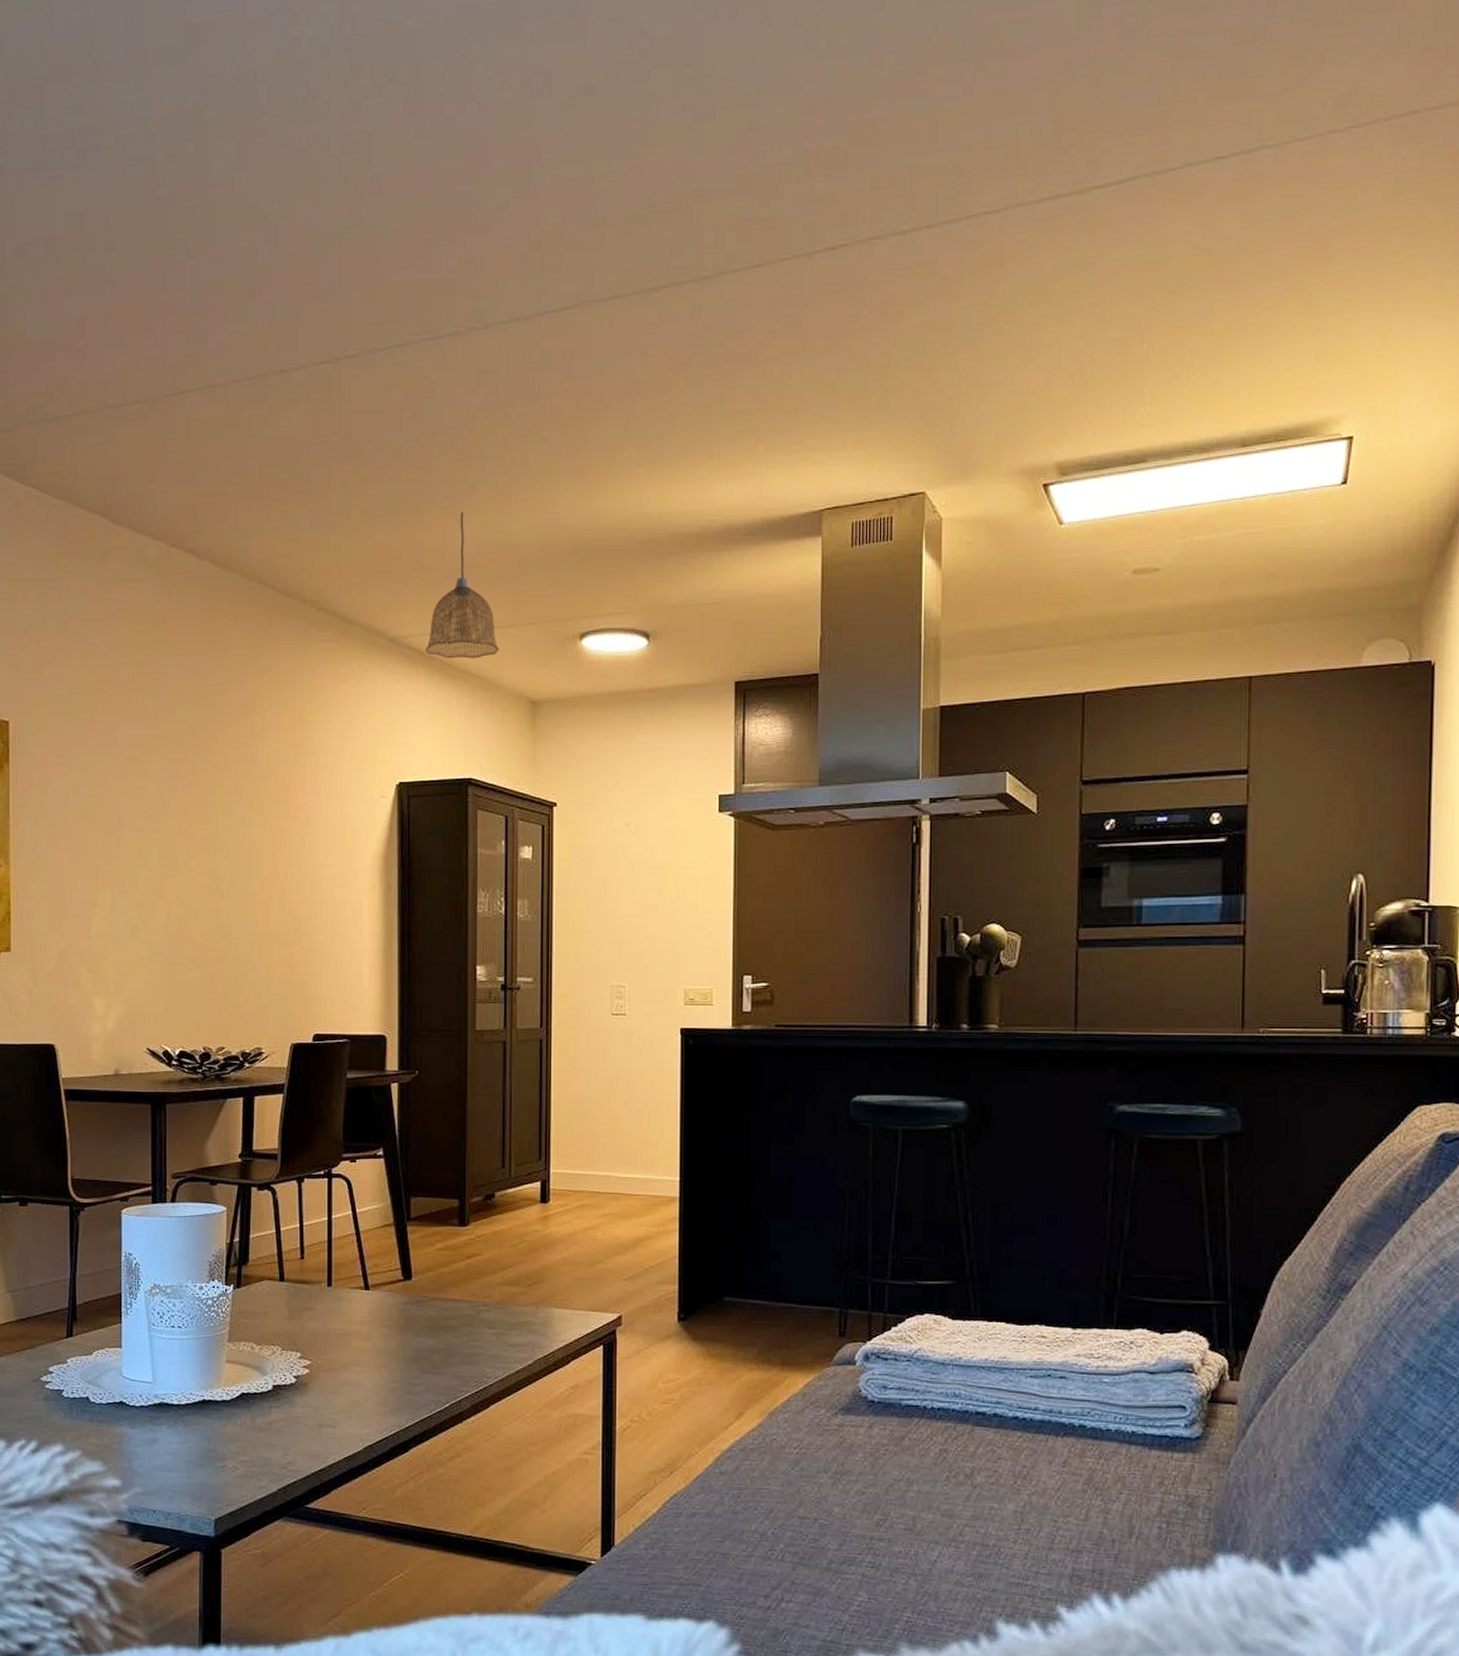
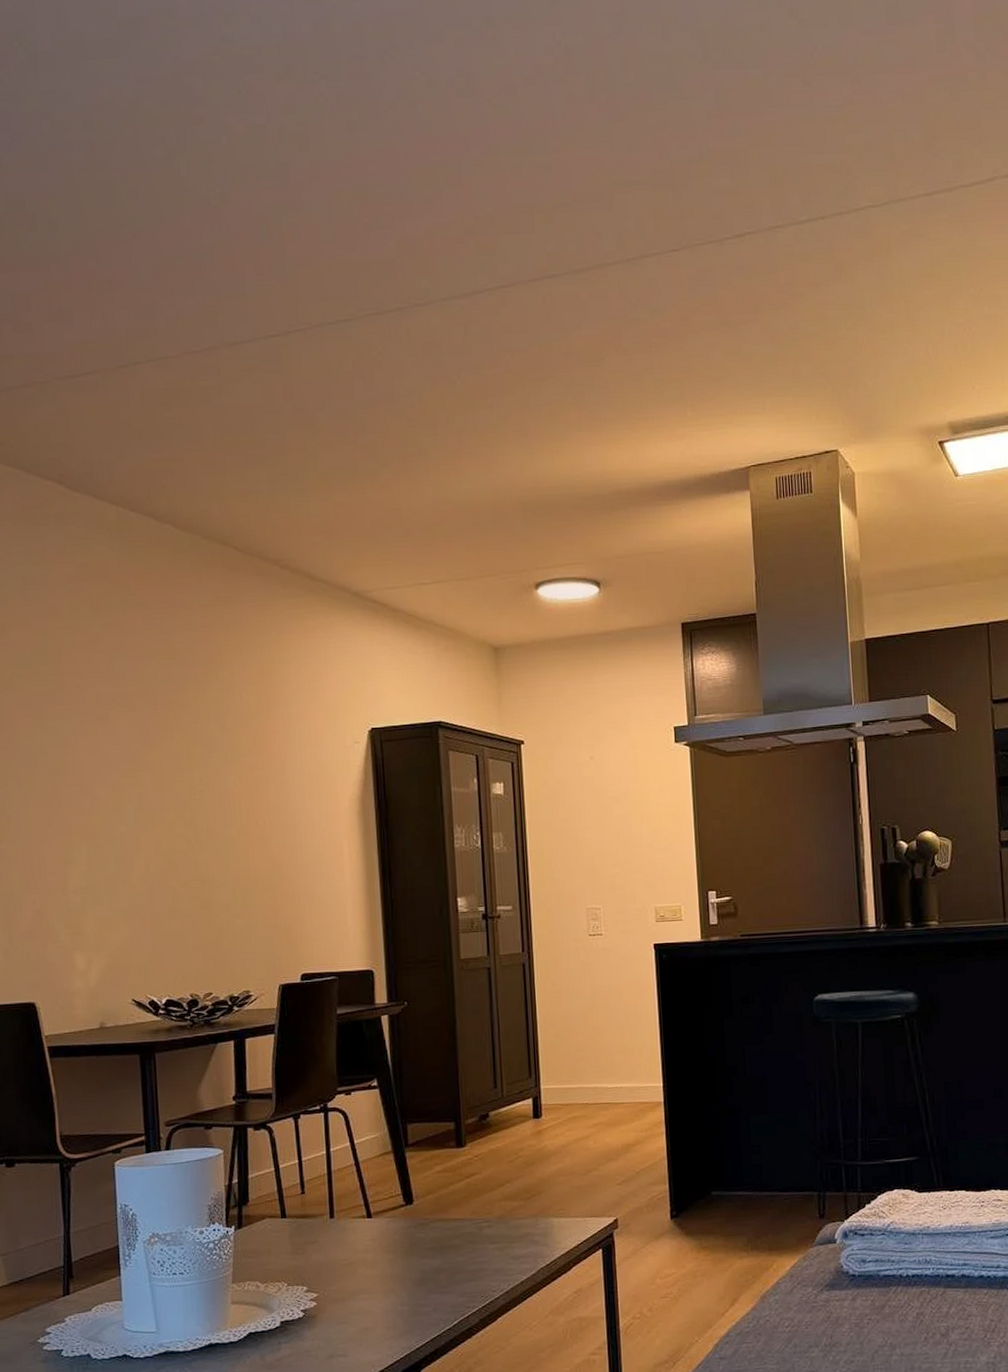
pendant lamp: present [426,511,499,659] -> none [389,473,460,611]

